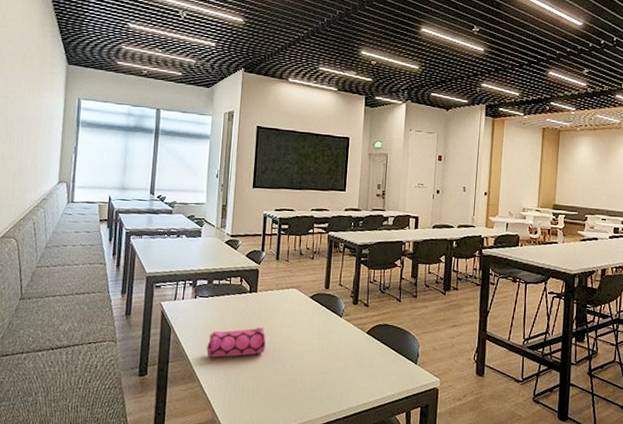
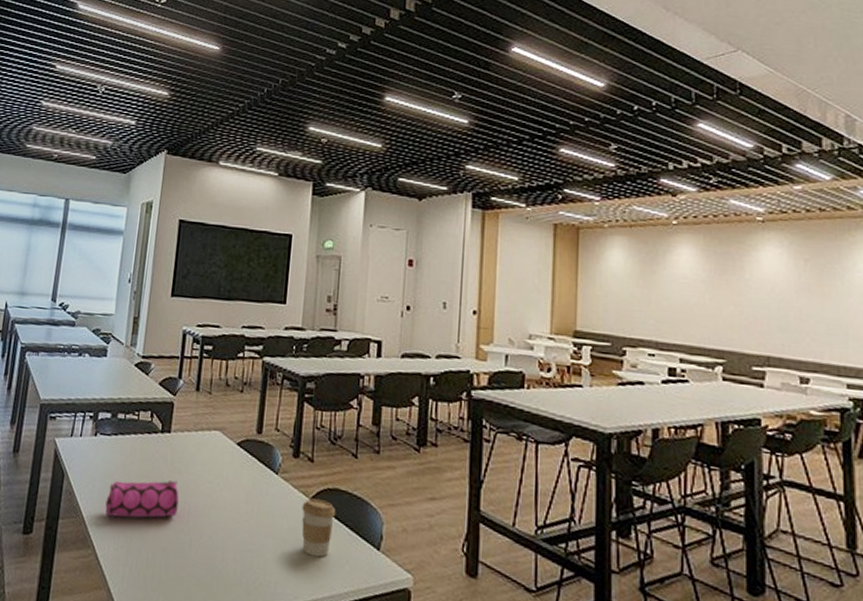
coffee cup: none [360,332,385,373] -> present [301,498,336,557]

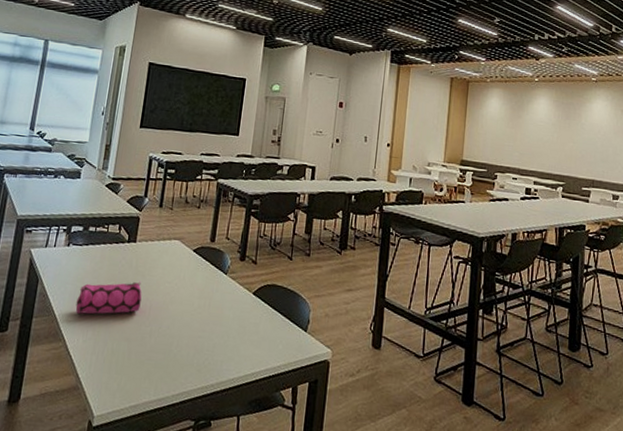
coffee cup: present [301,498,336,557] -> none [245,293,273,340]

